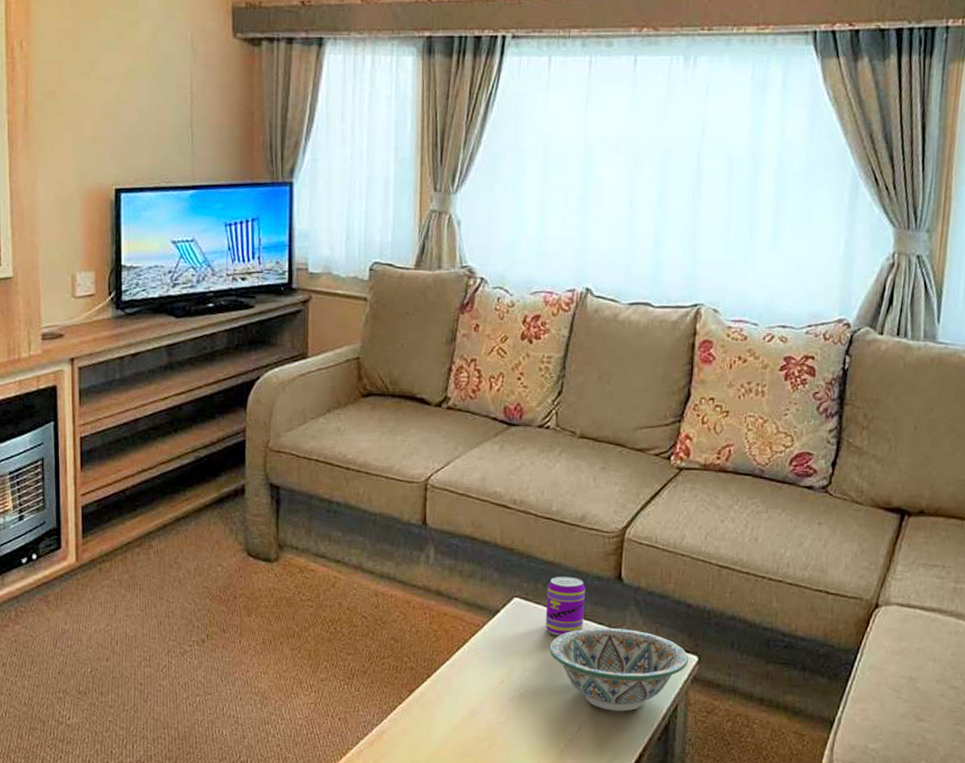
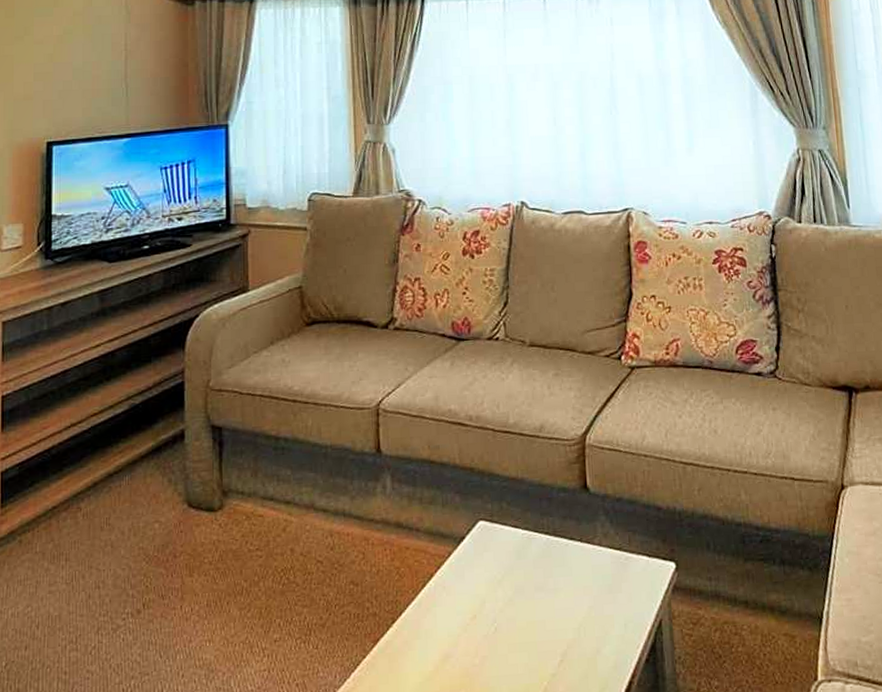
beverage can: present [545,576,585,636] -> none [512,491,554,558]
decorative bowl: present [548,628,689,711] -> none [520,541,667,635]

